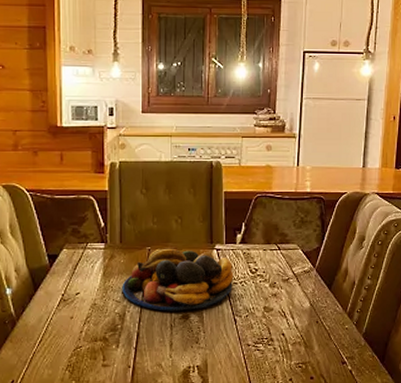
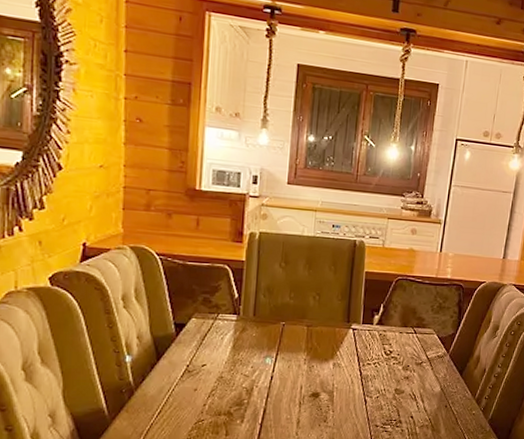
fruit bowl: present [122,248,234,312] -> none [251,324,368,390]

